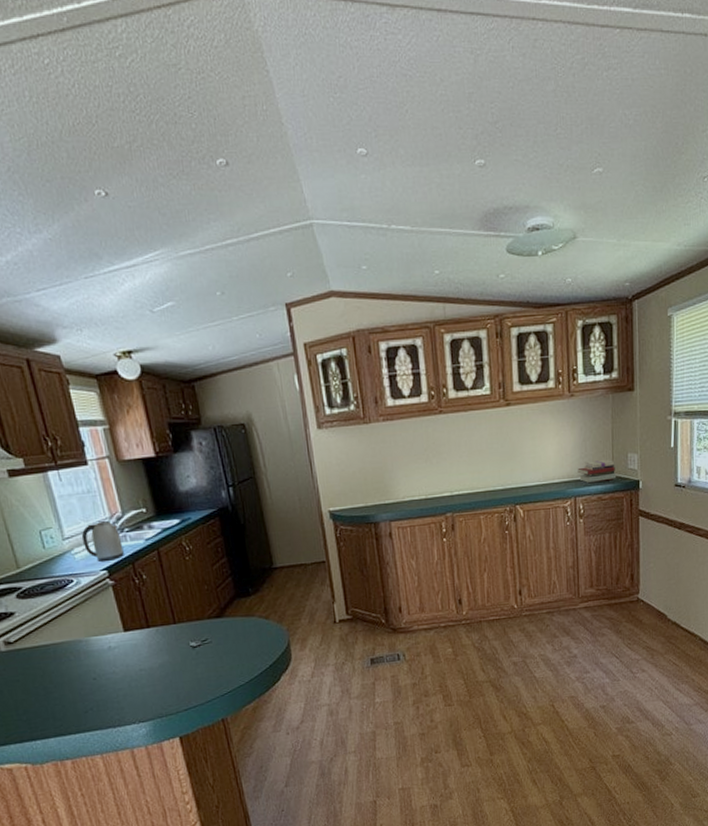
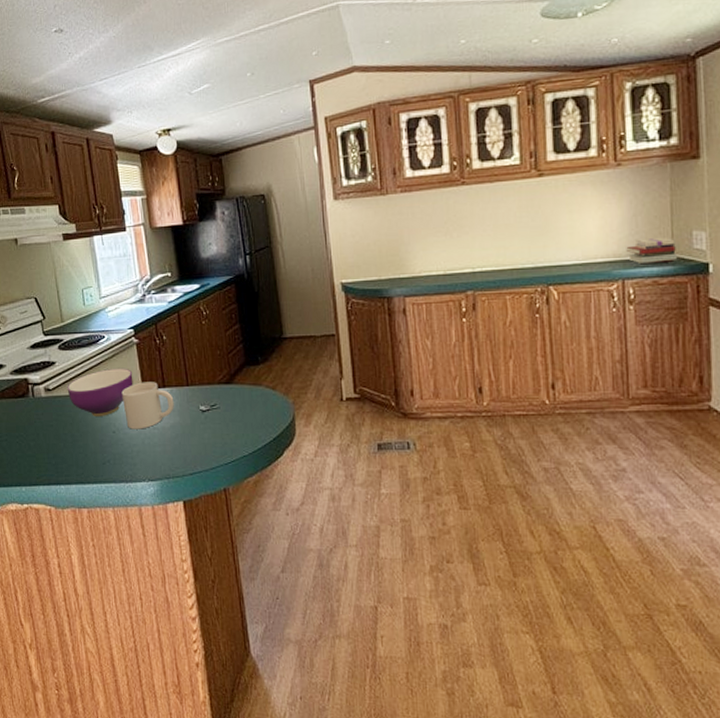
bowl: none [32,611,113,665] -> present [67,368,133,416]
kettle: present [81,521,126,562] -> none [115,283,150,320]
mug: none [99,623,162,674] -> present [121,382,174,429]

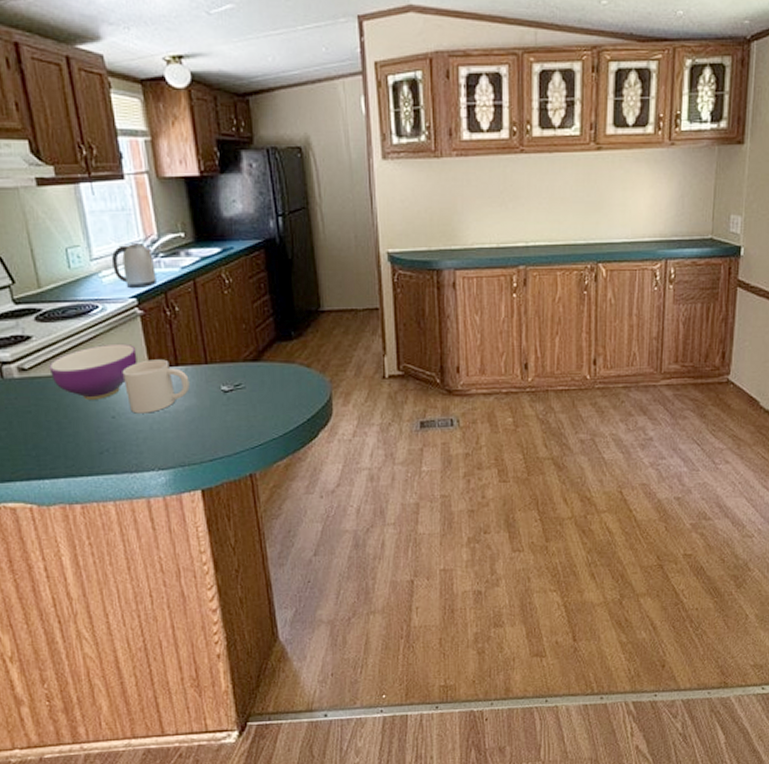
kettle: none [115,283,150,320] -> present [111,244,158,288]
books: present [626,236,678,263] -> none [671,219,716,244]

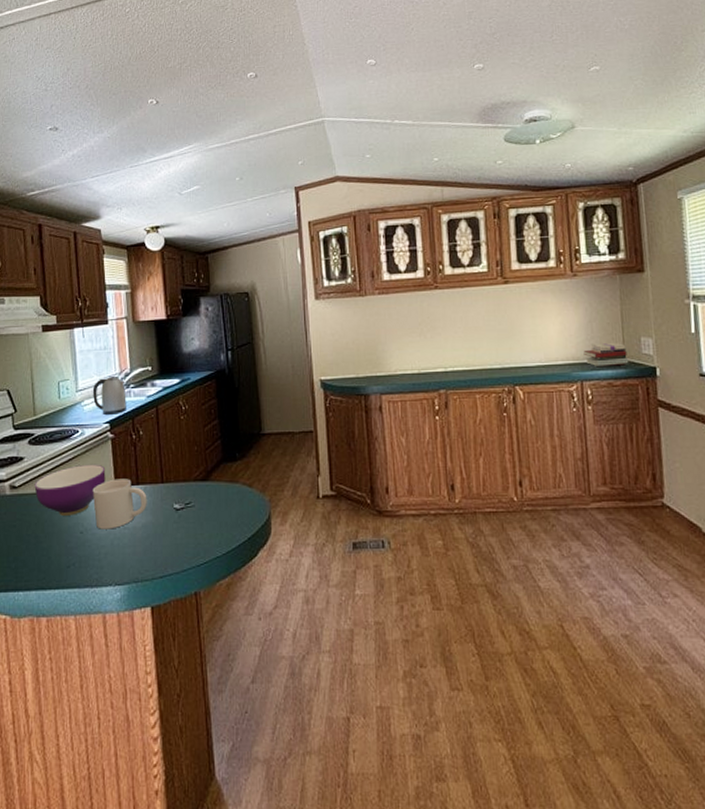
books: none [671,219,716,244] -> present [583,342,629,366]

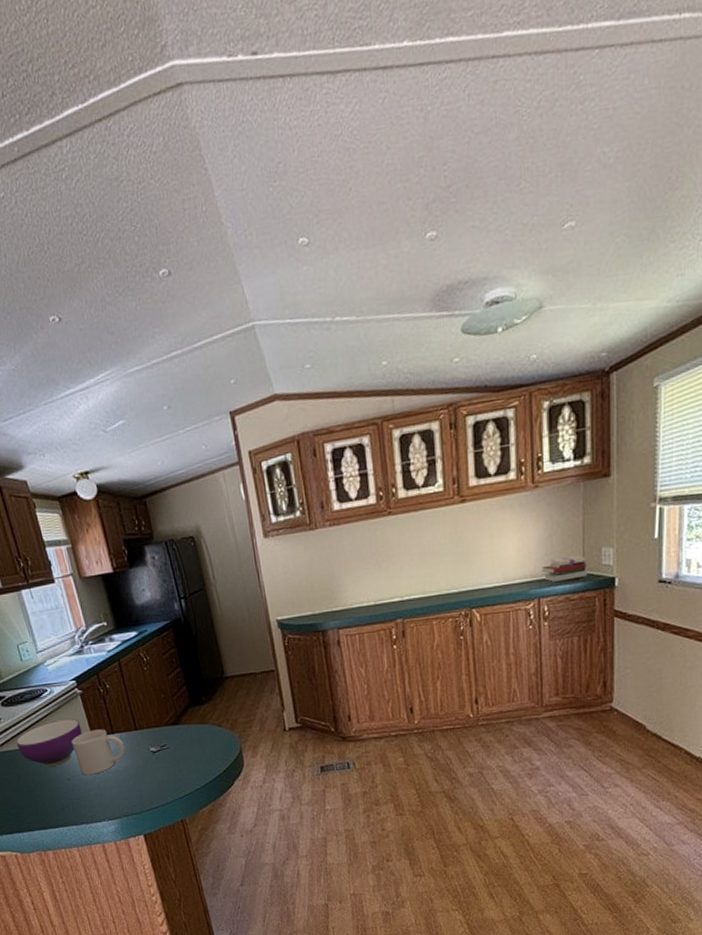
kettle: present [92,377,128,414] -> none [52,635,91,672]

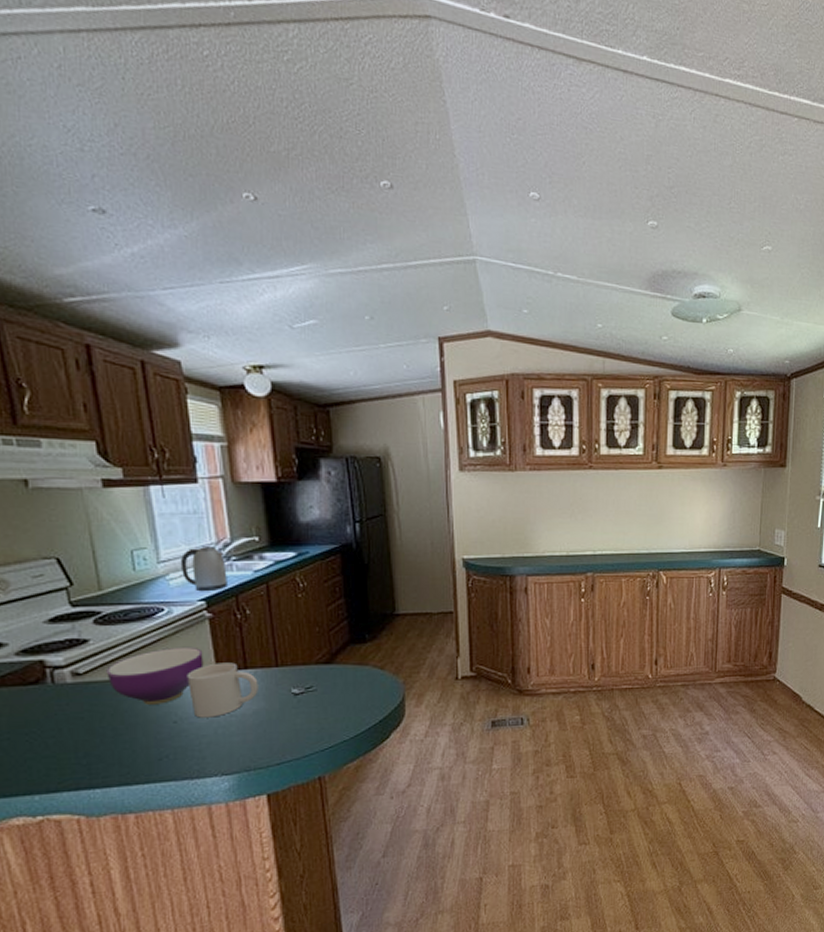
kettle: none [52,635,91,672] -> present [180,547,229,590]
books: present [542,555,588,582] -> none [724,532,763,555]

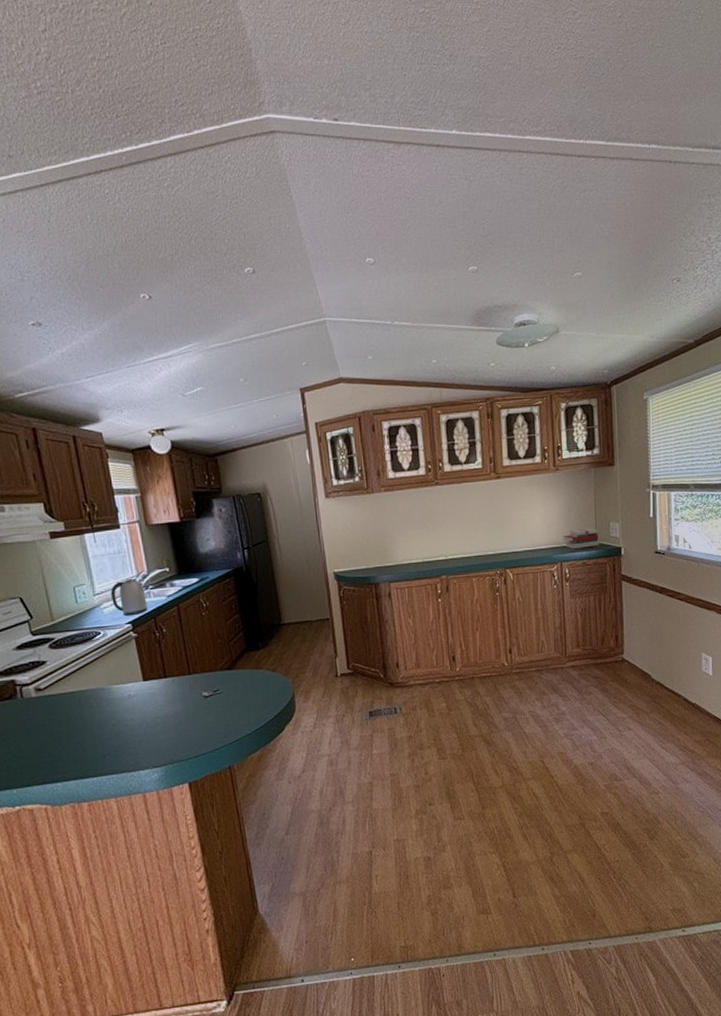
bowl: present [106,646,204,705] -> none [60,662,133,712]
mug: present [187,662,259,718] -> none [120,673,177,721]
books: none [724,532,763,555] -> present [563,527,600,549]

